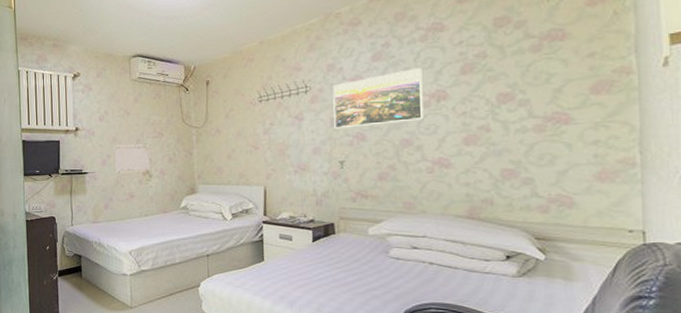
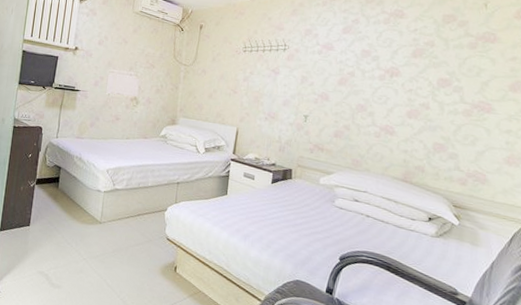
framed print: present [333,67,424,129] -> none [304,45,382,90]

